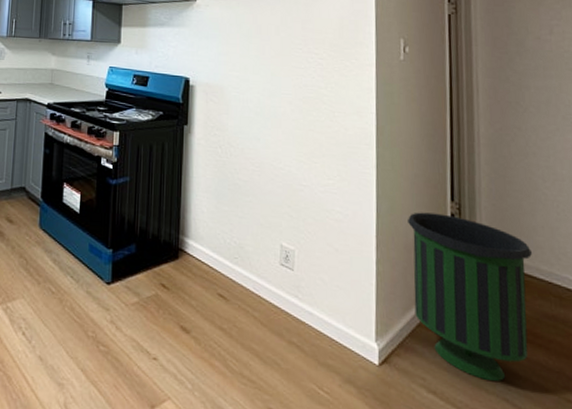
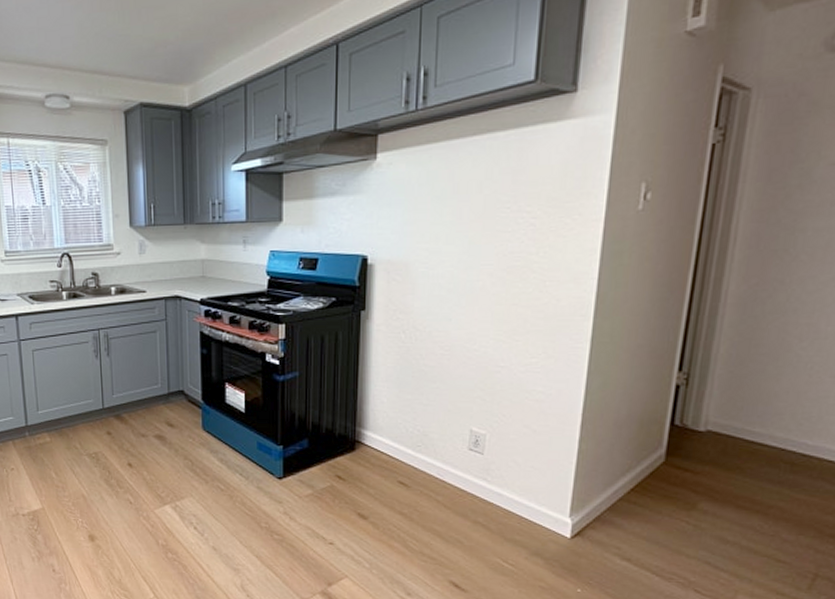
trash can: present [408,212,532,382] -> none [617,385,768,547]

